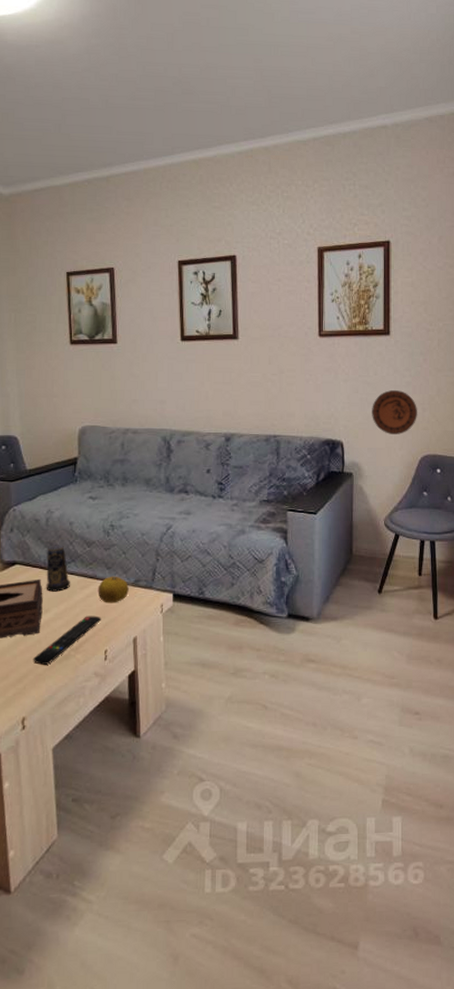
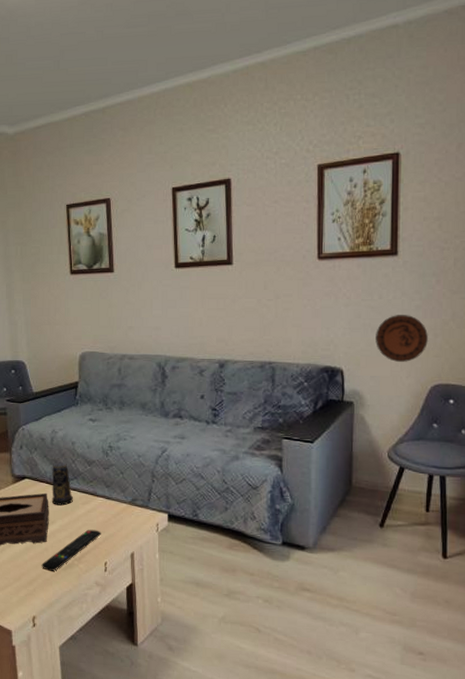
fruit: present [97,576,129,603] -> none [98,494,126,520]

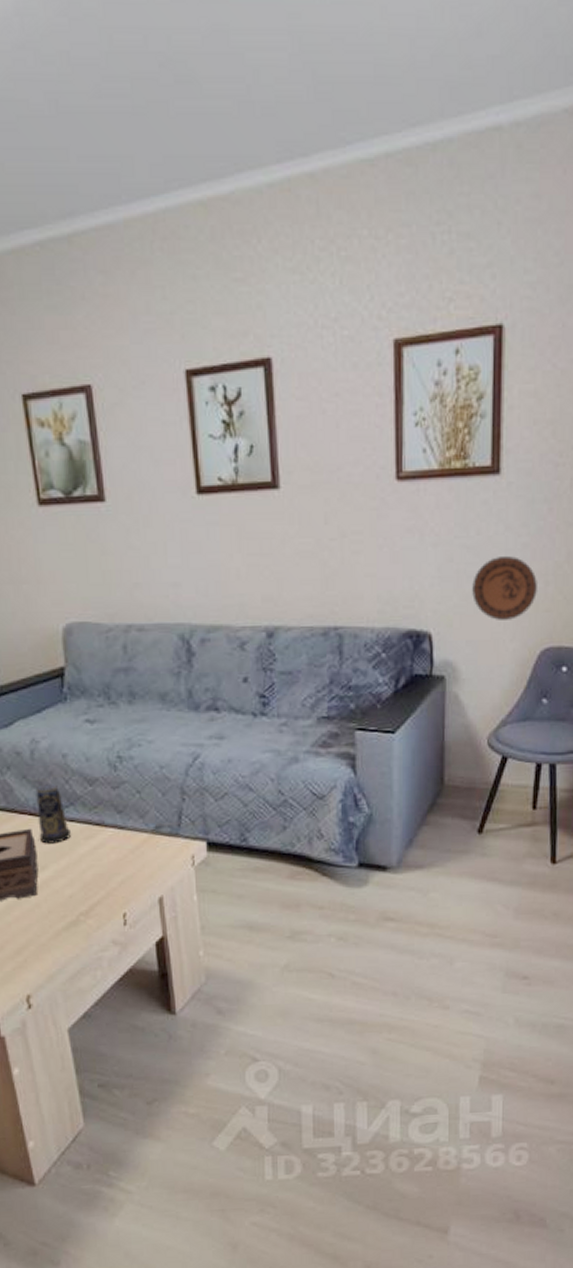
remote control: present [41,529,102,571] -> none [32,872,116,933]

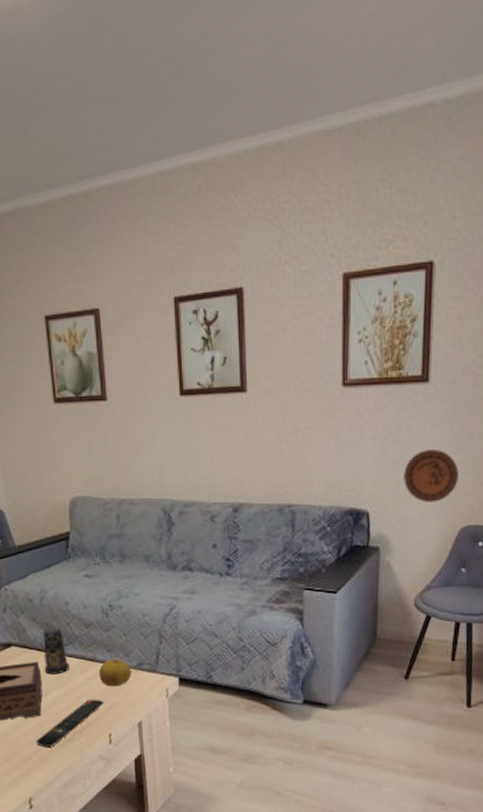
remote control: none [32,872,116,933] -> present [35,699,104,747]
fruit: none [107,821,148,856] -> present [98,658,131,687]

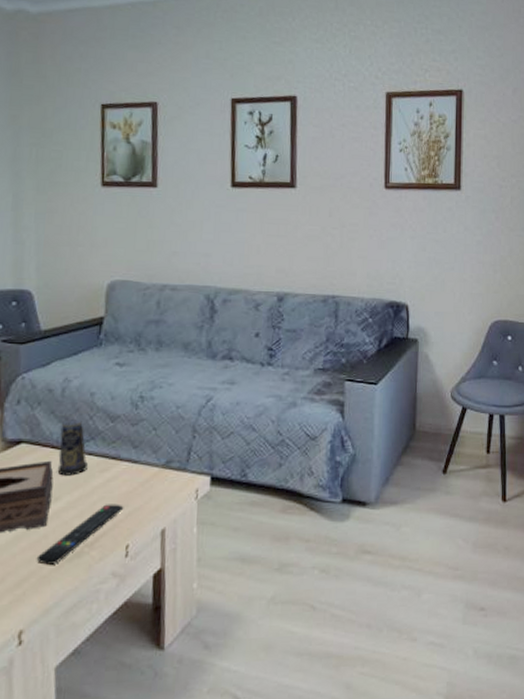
fruit: present [98,658,131,687] -> none [120,456,159,489]
decorative plate: present [404,450,460,502] -> none [440,249,489,298]

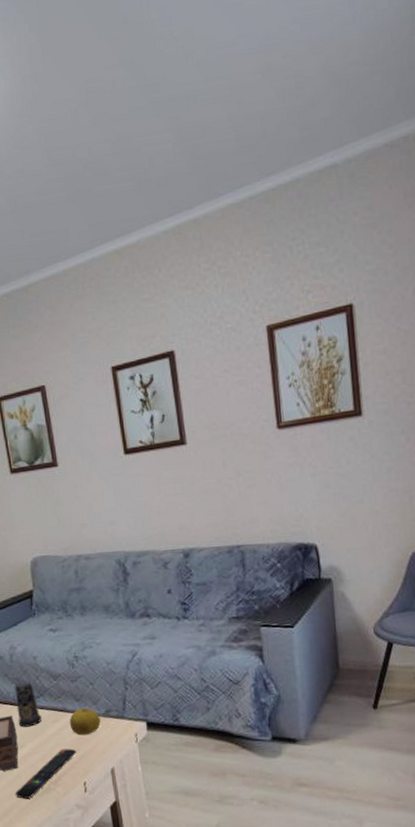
fruit: none [120,456,159,489] -> present [69,707,101,736]

